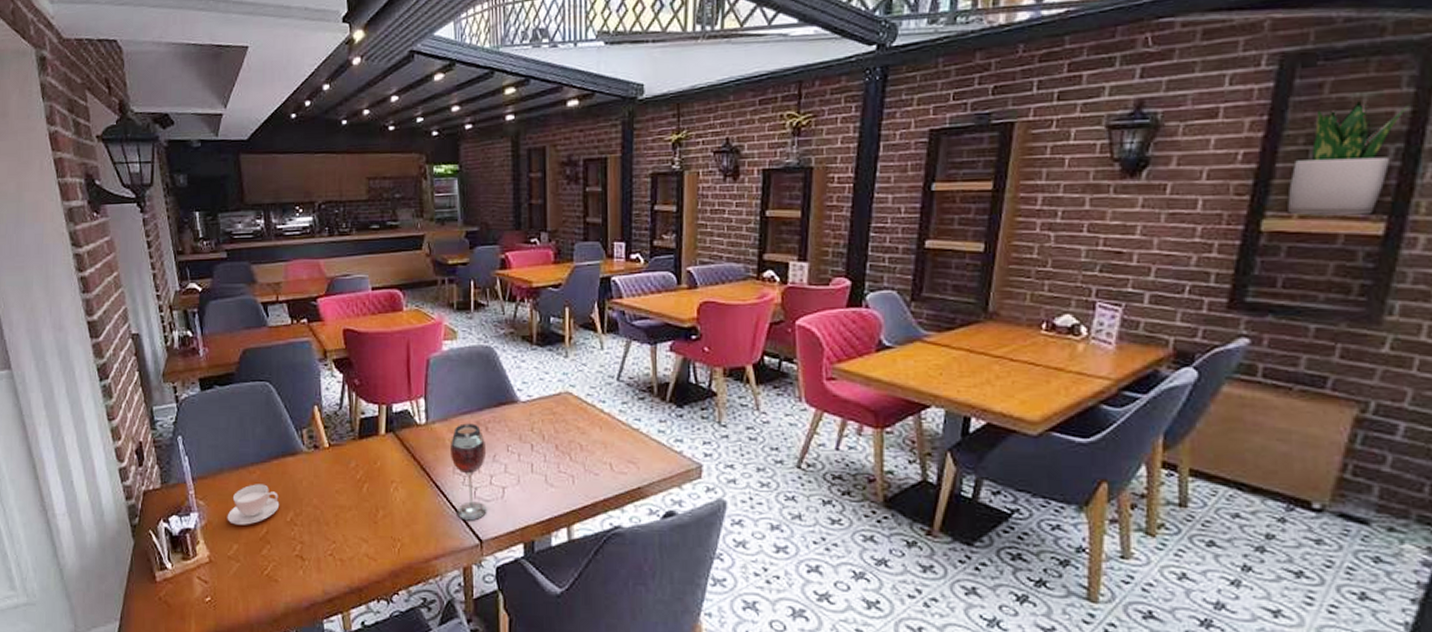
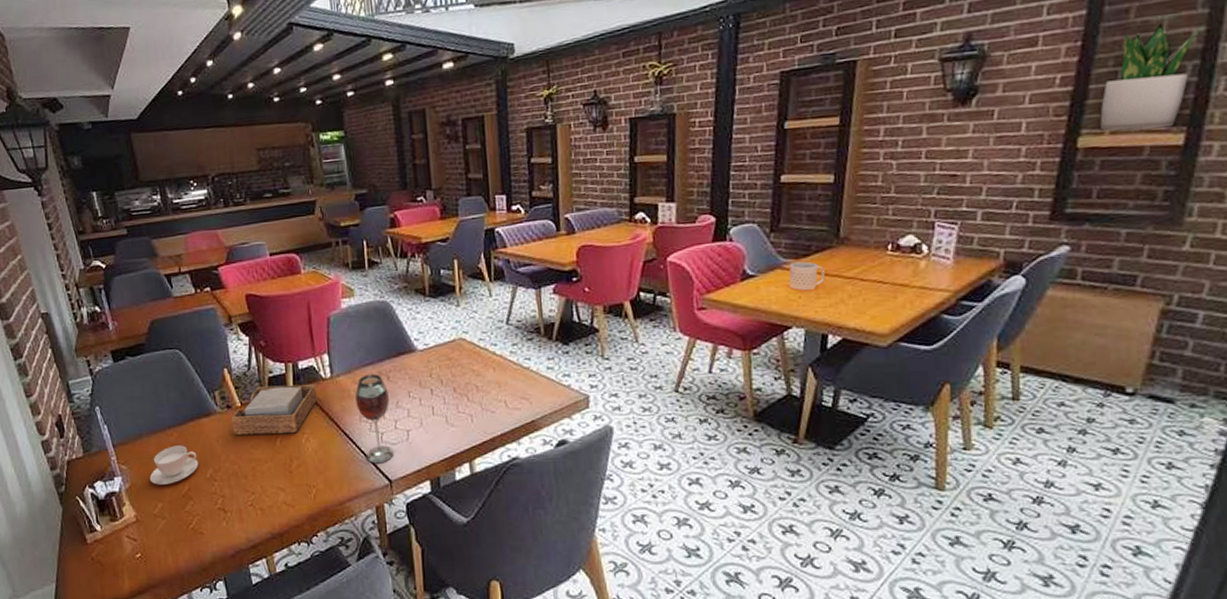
napkin holder: none [318,428,409,481] -> present [231,384,317,435]
mug: none [928,335,970,368] -> present [788,261,825,291]

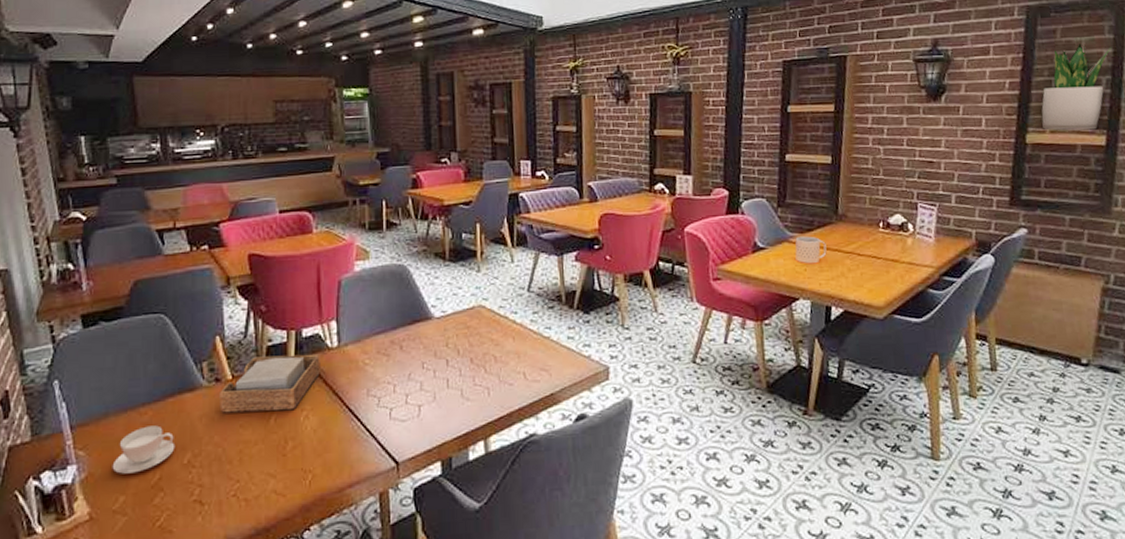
wineglass: present [355,374,393,464] -> none [364,343,402,444]

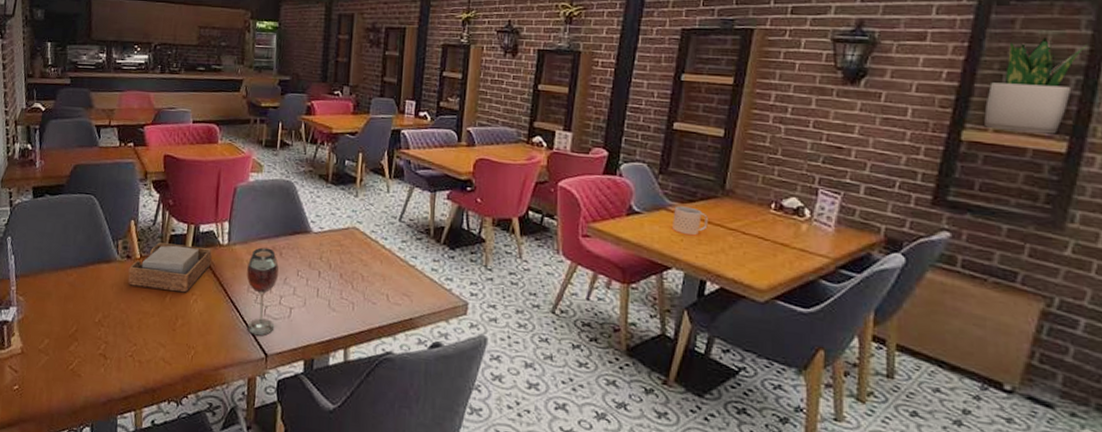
teacup: present [112,425,175,474] -> none [42,285,91,322]
wineglass: none [364,343,402,444] -> present [247,247,279,336]

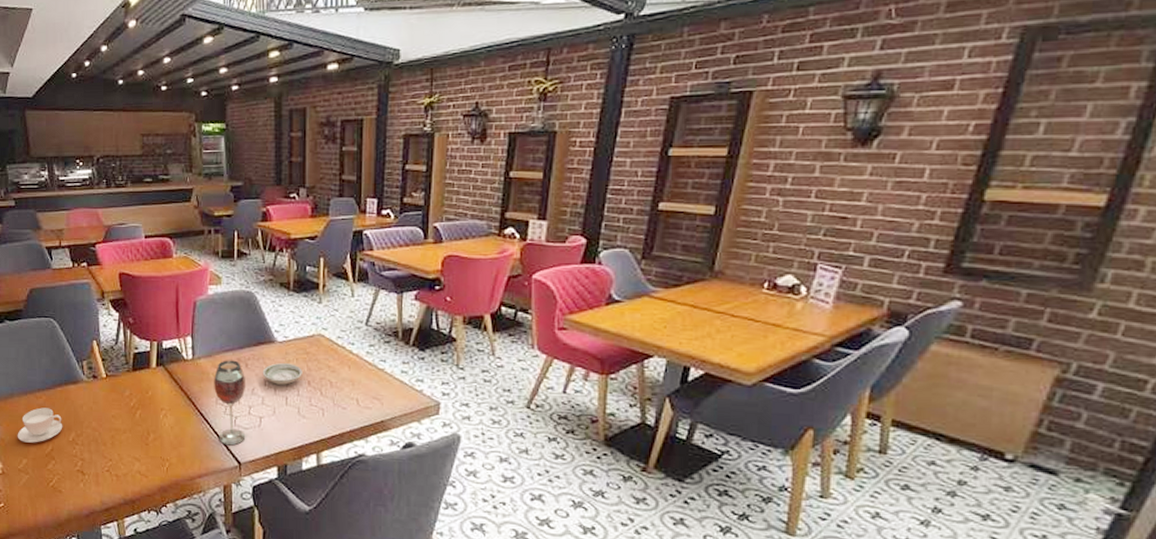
teacup: none [42,285,91,322] -> present [17,407,63,443]
napkin holder: present [127,242,212,293] -> none [96,361,177,409]
saucer: none [296,253,335,276] -> present [262,363,302,385]
mug: present [671,206,708,236] -> none [654,291,694,322]
planter: present [983,37,1088,134] -> none [1011,75,1146,187]

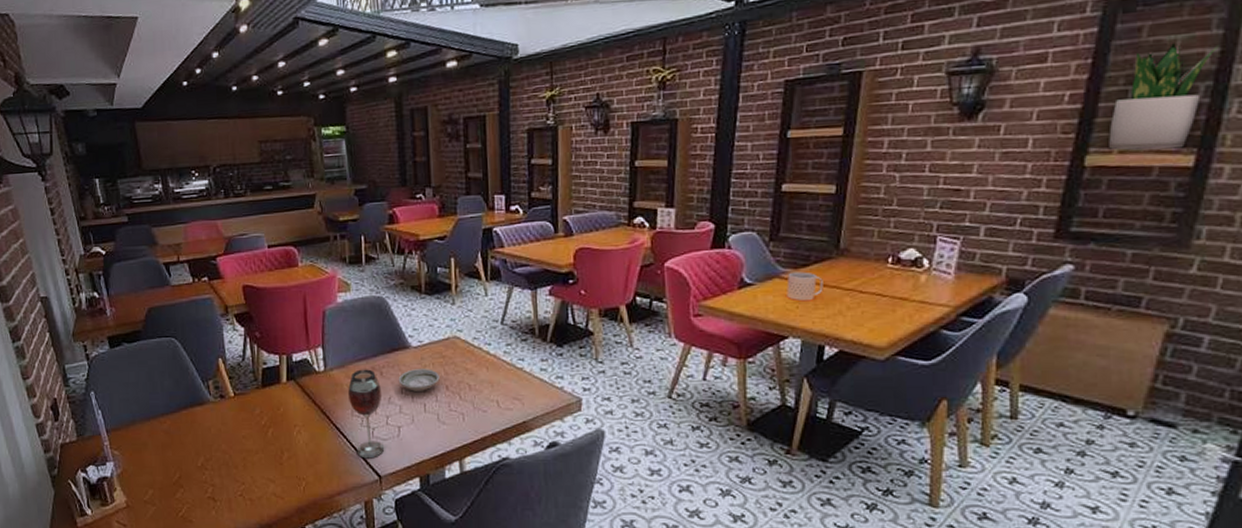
teacup: present [17,407,63,443] -> none [141,433,191,472]
mug: none [654,291,694,322] -> present [785,271,824,302]
planter: none [1011,75,1146,187] -> present [1107,43,1219,151]

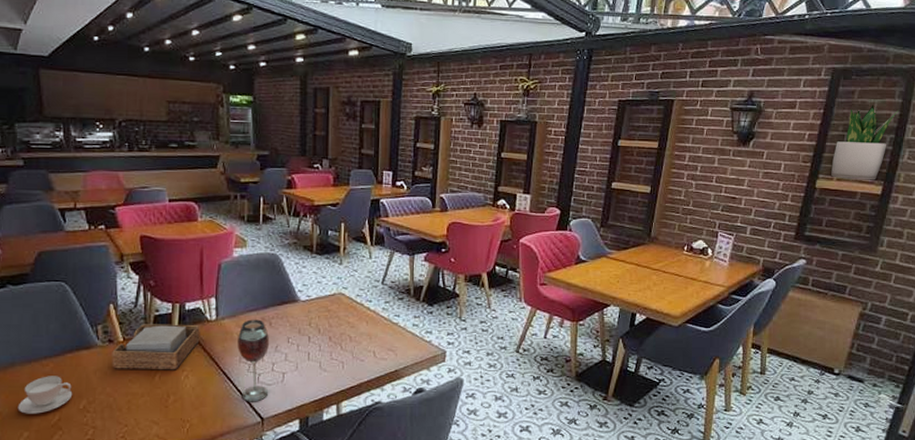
teacup: none [141,433,191,472] -> present [17,376,73,414]
napkin holder: none [224,376,310,426] -> present [112,324,200,370]
saucer: present [398,369,440,391] -> none [286,321,324,341]
mug: present [785,271,824,302] -> none [610,253,638,277]

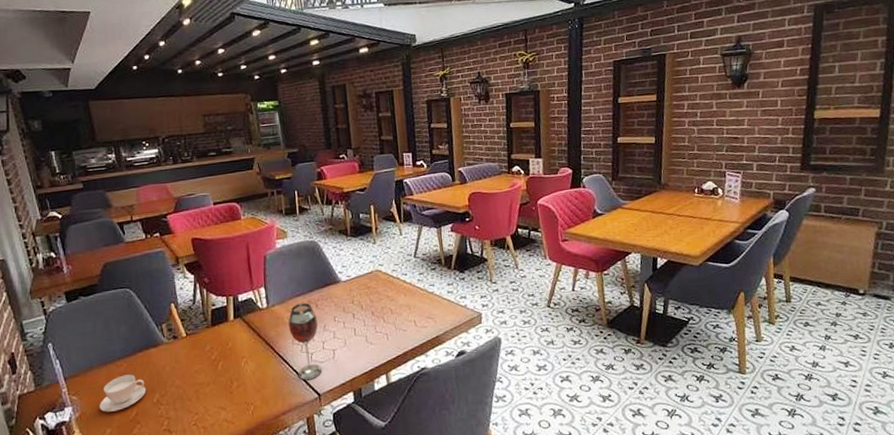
napkin holder: present [112,324,200,370] -> none [177,314,255,363]
planter: present [830,105,899,180] -> none [827,34,885,107]

